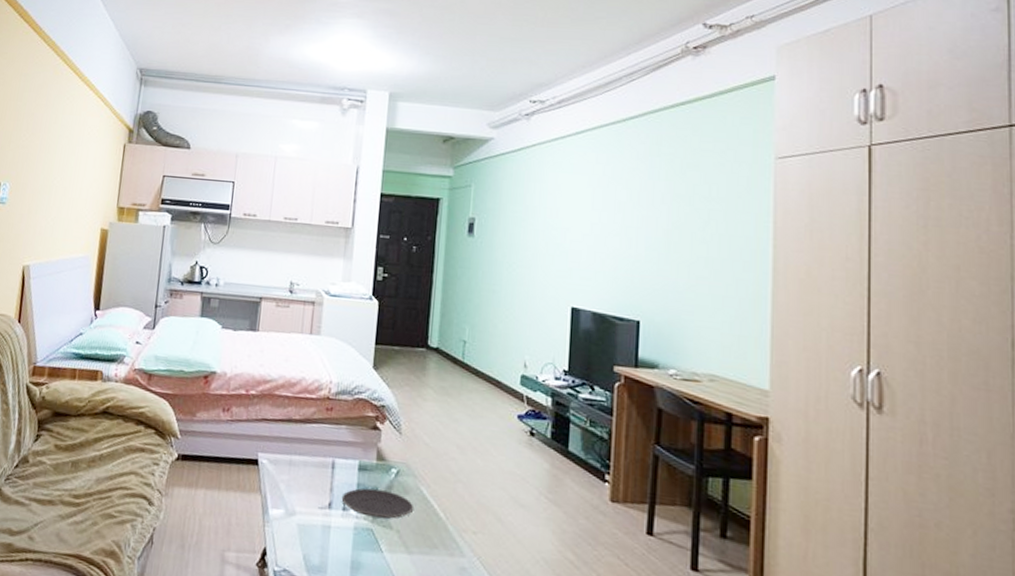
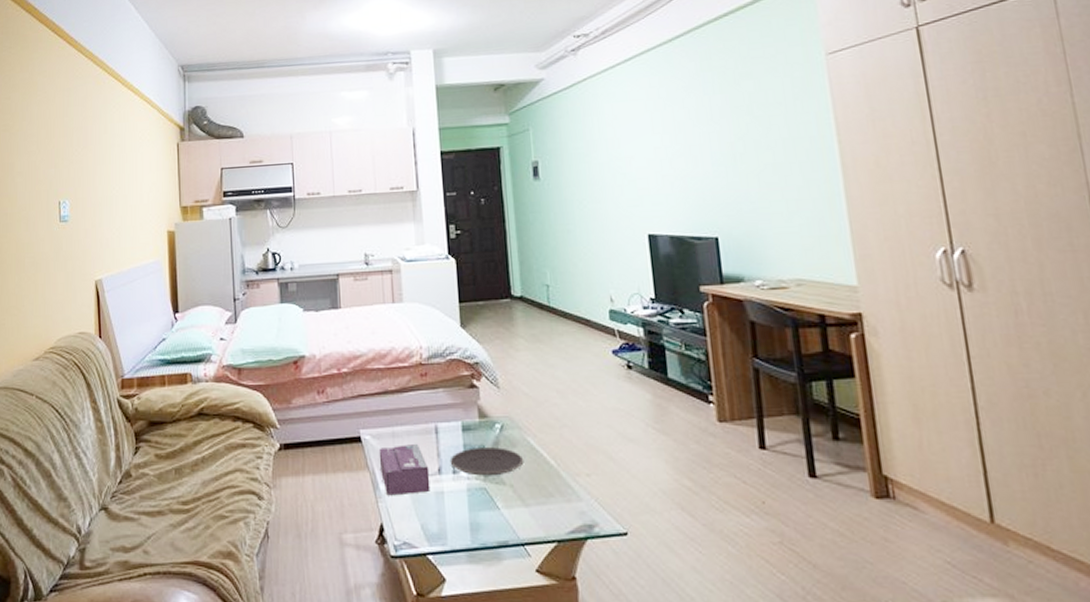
tissue box: none [272,473,320,525] -> present [378,443,431,496]

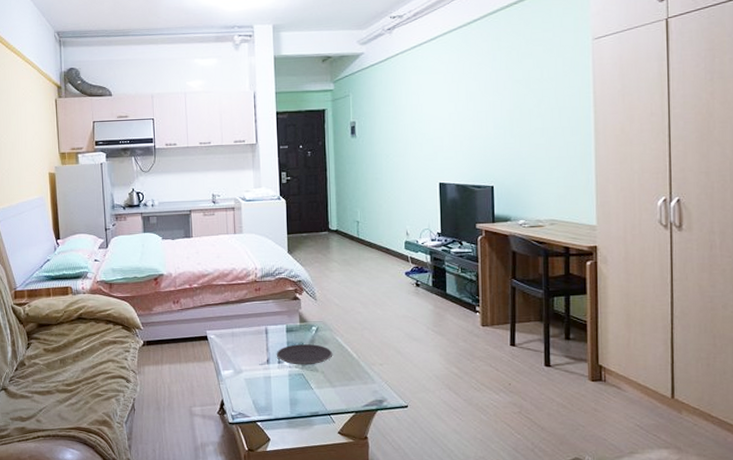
tissue box: present [378,443,431,496] -> none [221,341,261,380]

